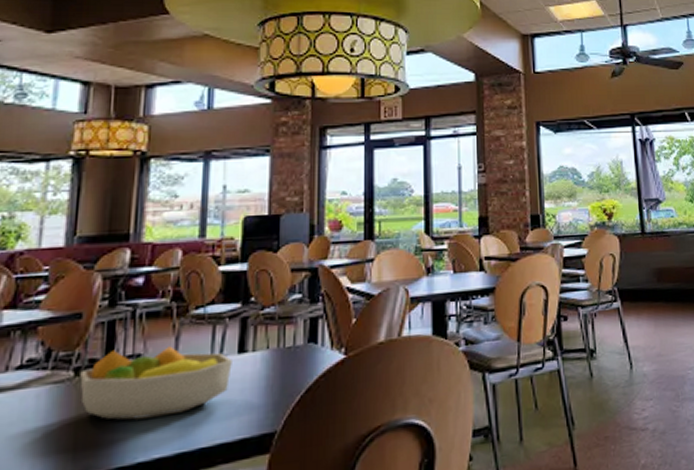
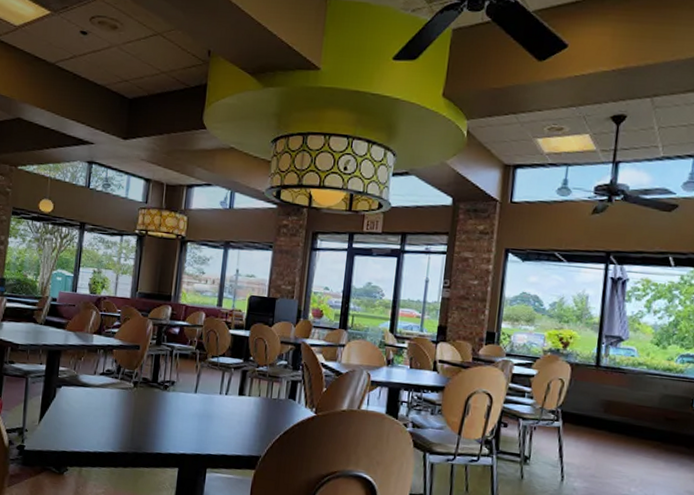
fruit bowl: present [80,346,232,420] -> none [137,374,234,427]

